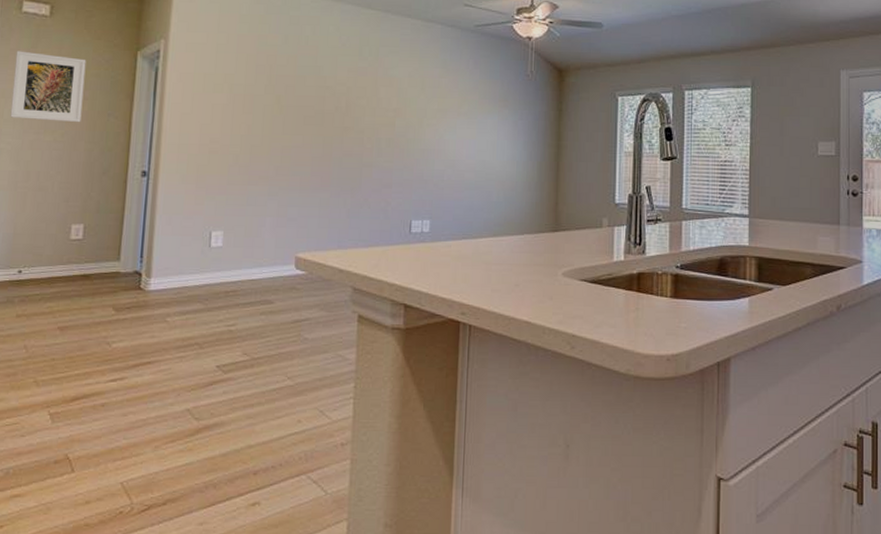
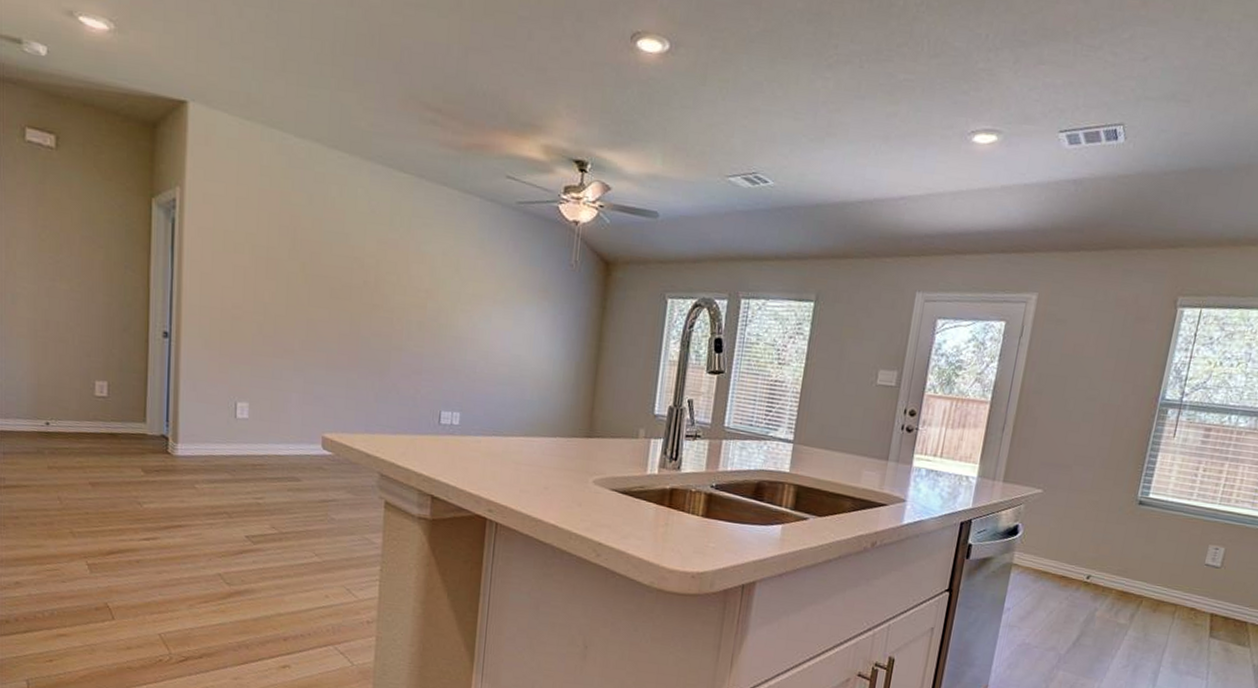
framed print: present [10,51,87,123] -> none [23,185,98,273]

